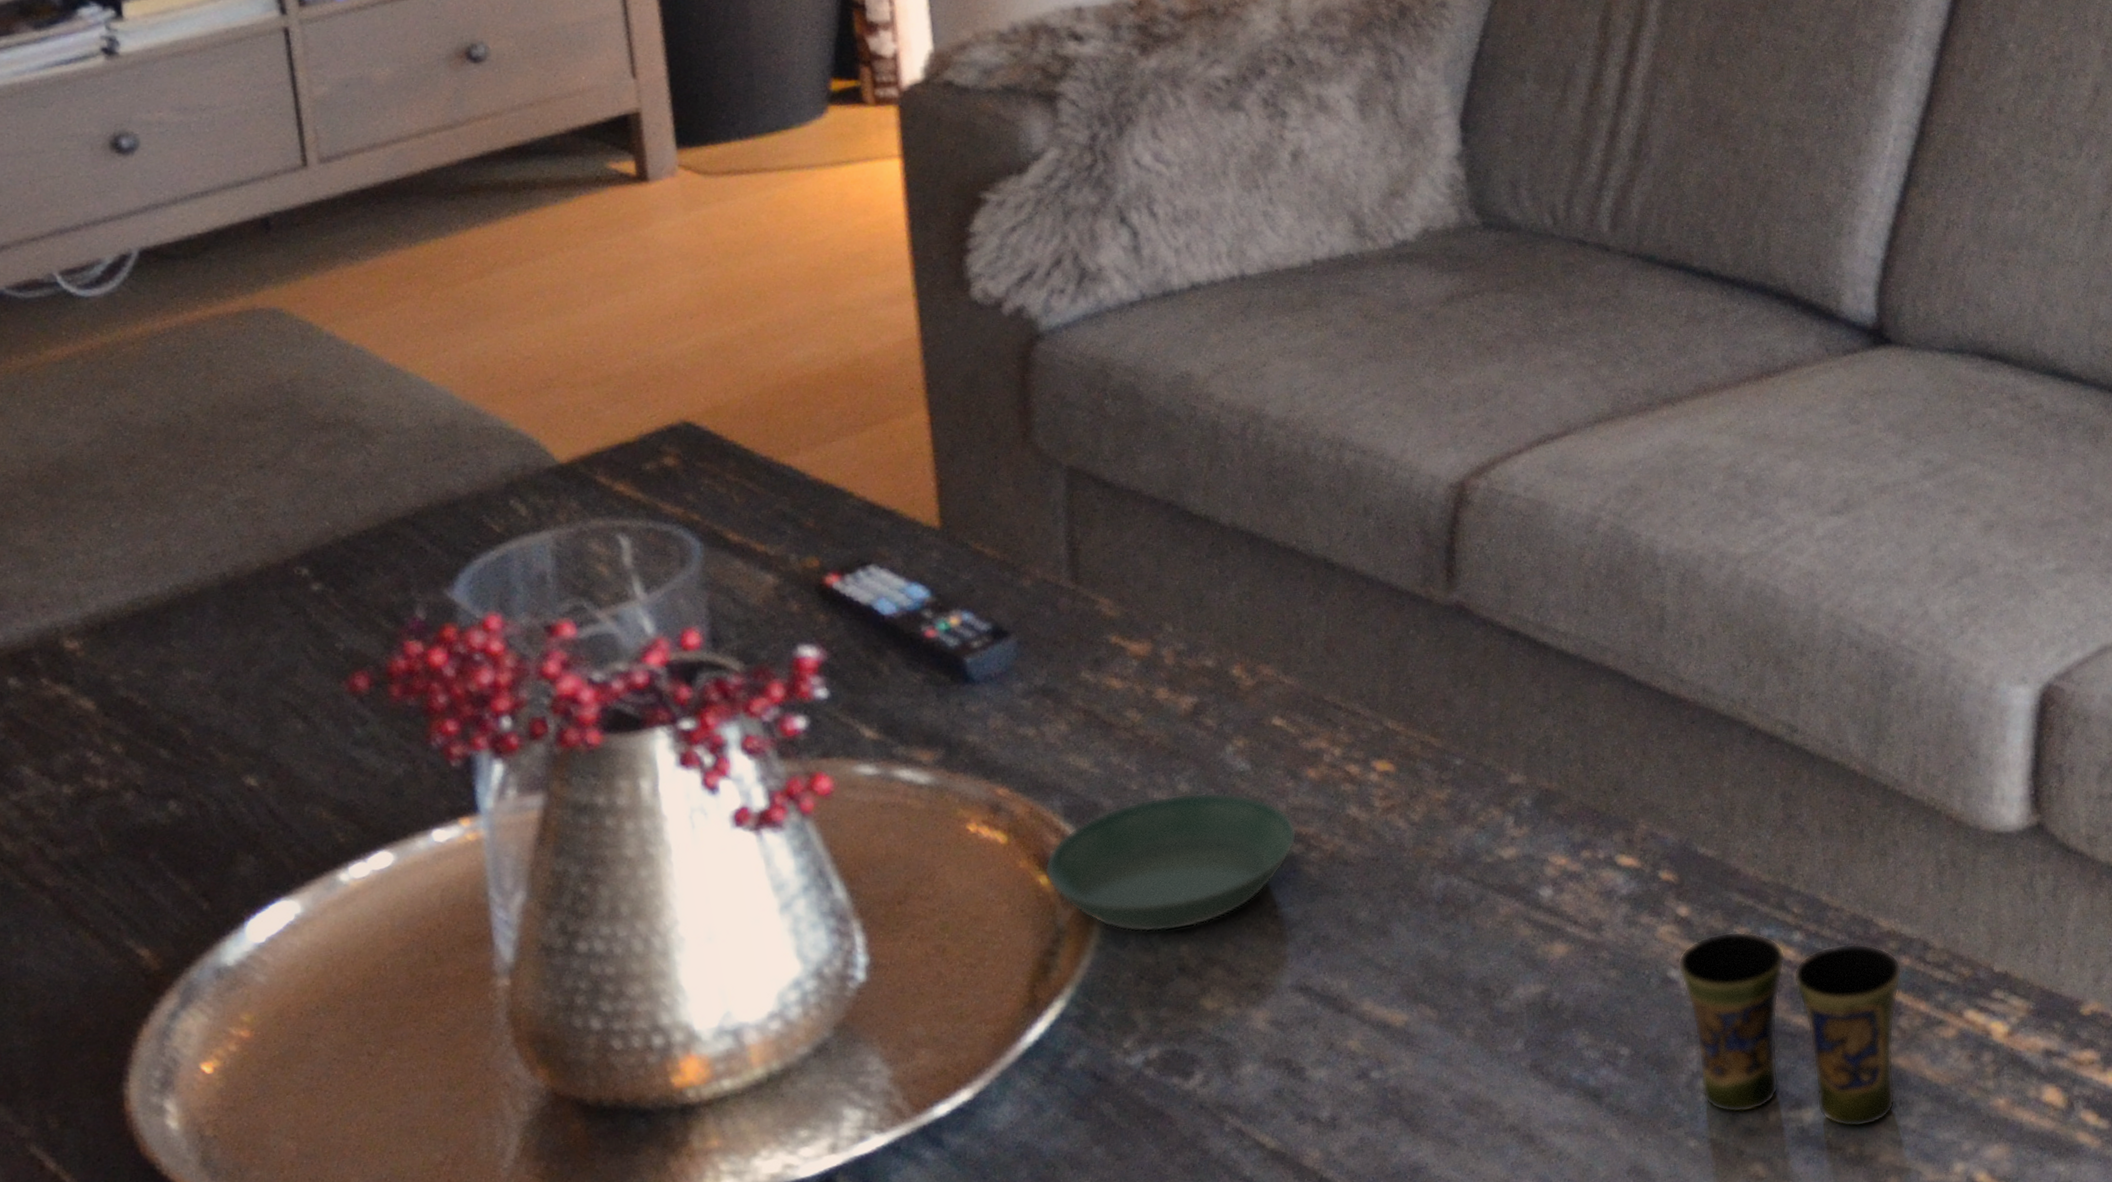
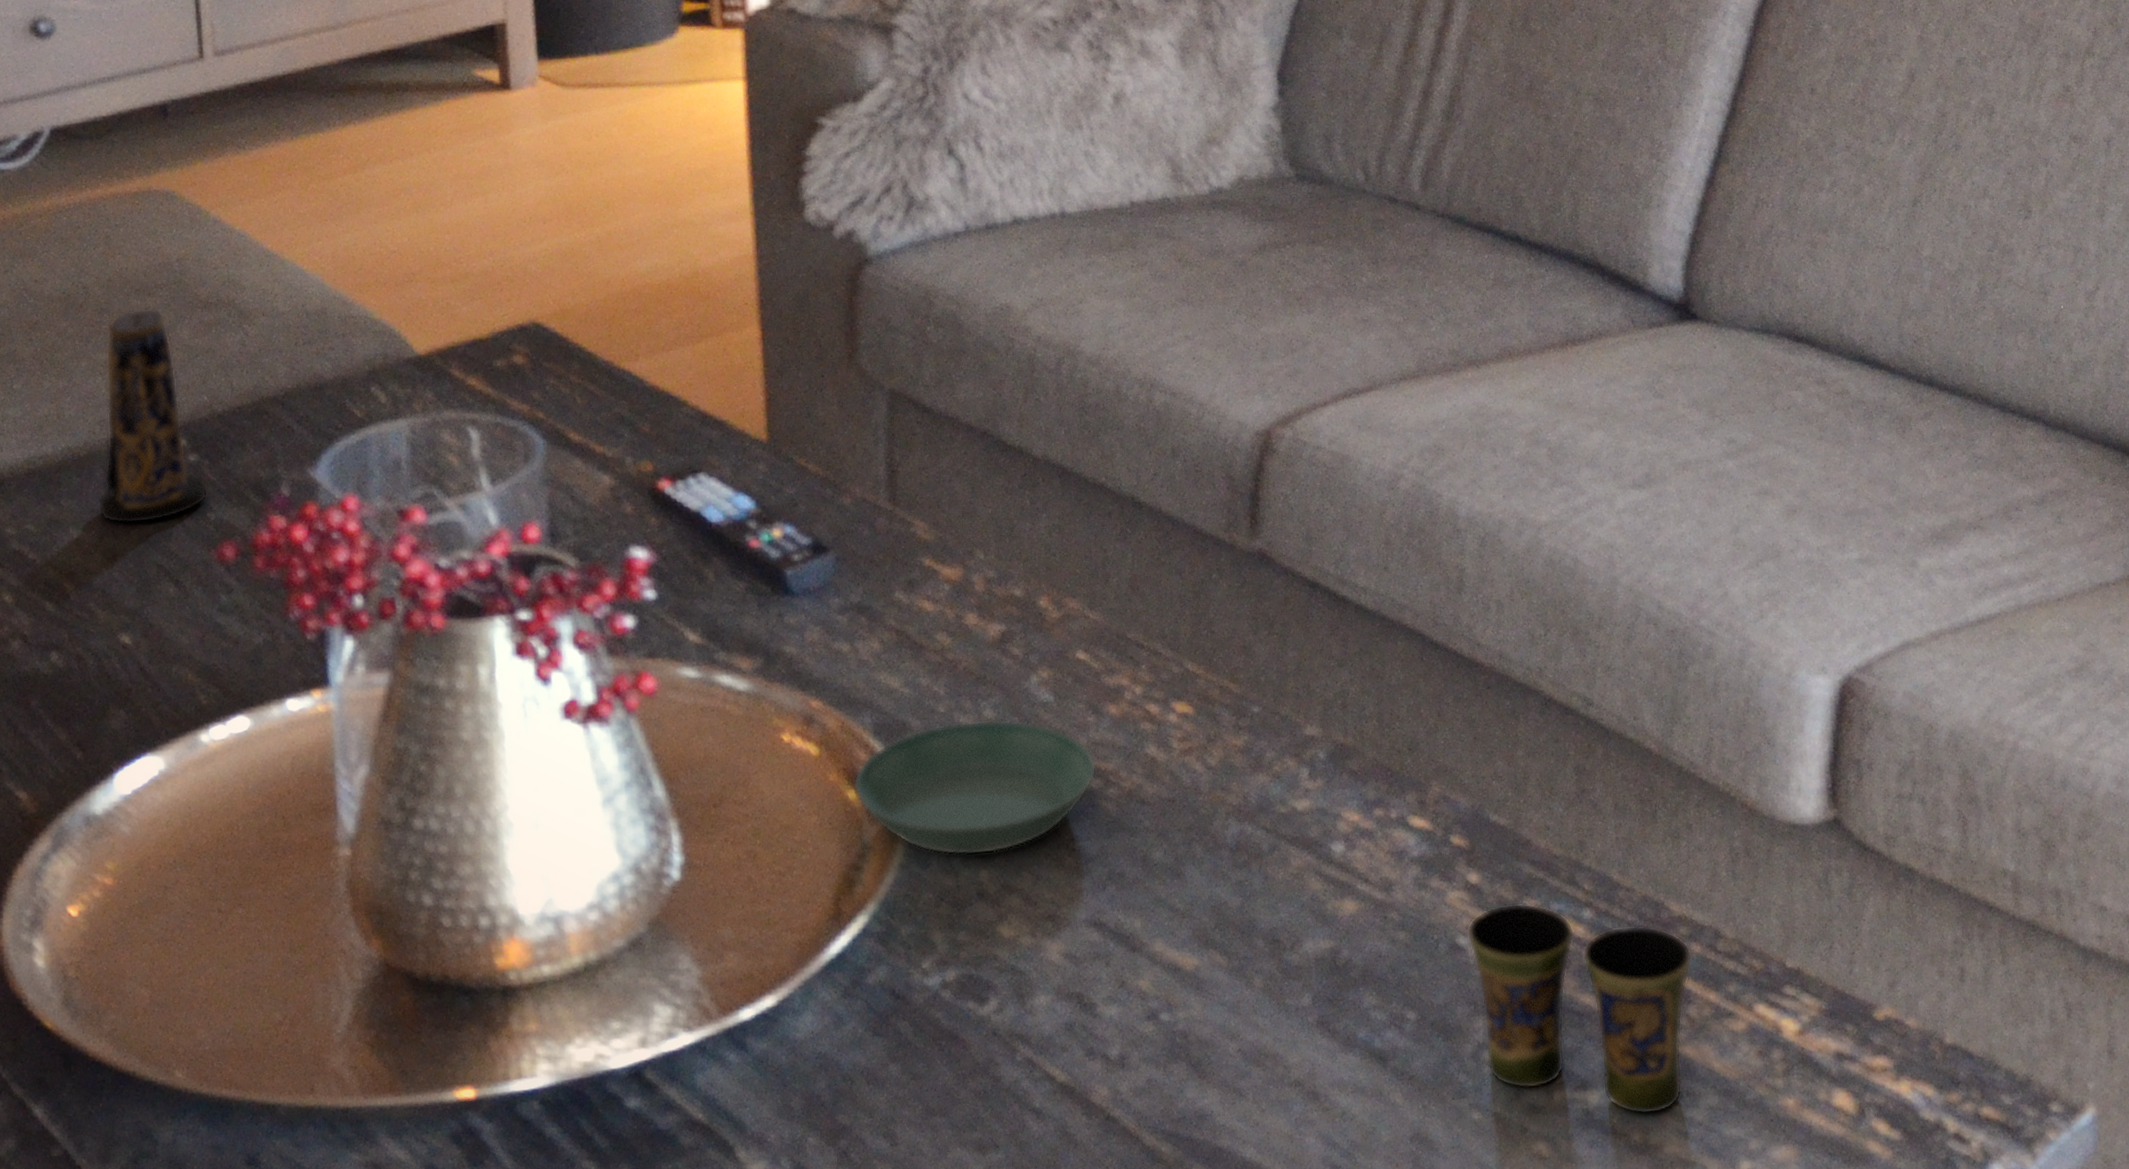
candle: none [212,433,335,662] -> present [97,308,208,525]

